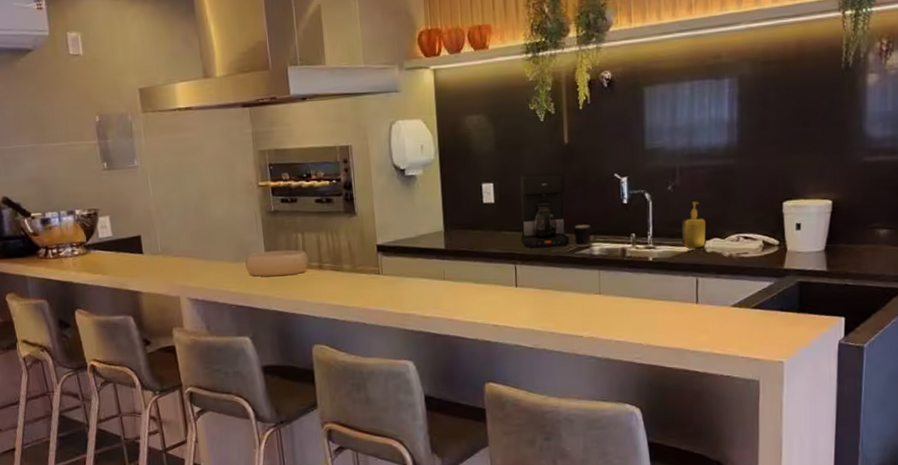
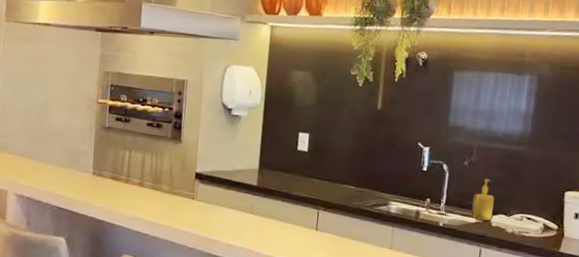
bowl: present [245,249,309,277] -> none [73,161,132,188]
coffee maker: present [520,172,569,249] -> none [326,130,374,200]
mug: present [573,224,597,248] -> none [375,183,396,205]

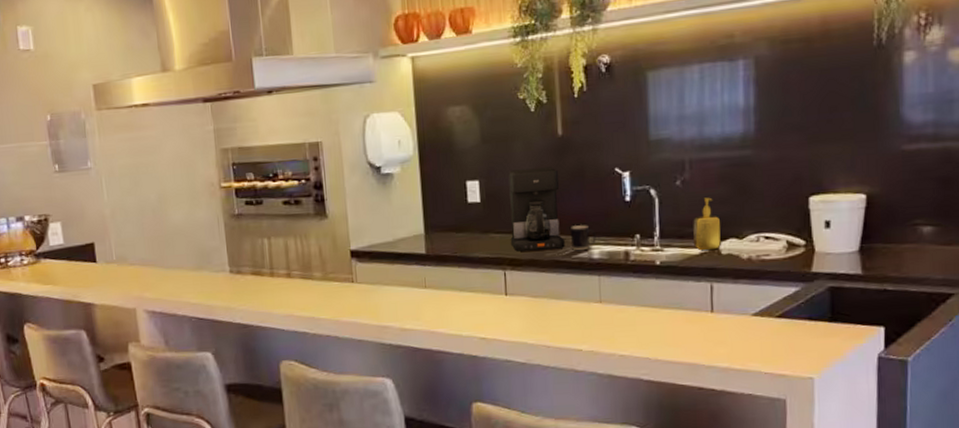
coffee maker: none [326,130,374,200] -> present [508,167,565,253]
mug: none [375,183,396,205] -> present [569,225,596,251]

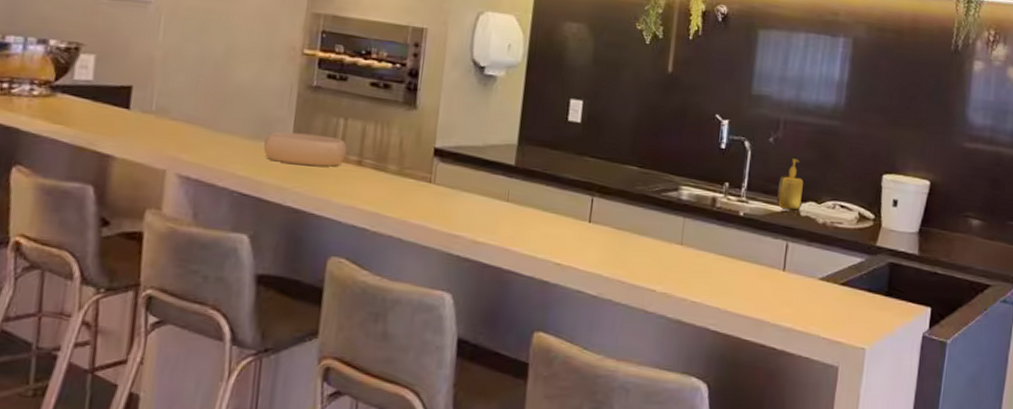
bowl: none [206,256,276,286] -> present [263,132,347,167]
coffee maker: present [508,167,565,253] -> none [603,97,663,184]
mug: present [569,225,596,251] -> none [663,163,688,190]

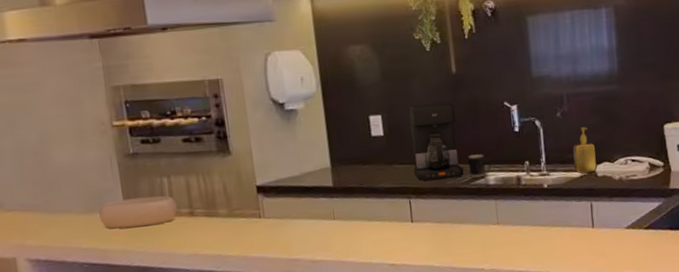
coffee maker: none [603,97,663,184] -> present [409,101,464,182]
mug: none [663,163,688,190] -> present [467,154,491,178]

